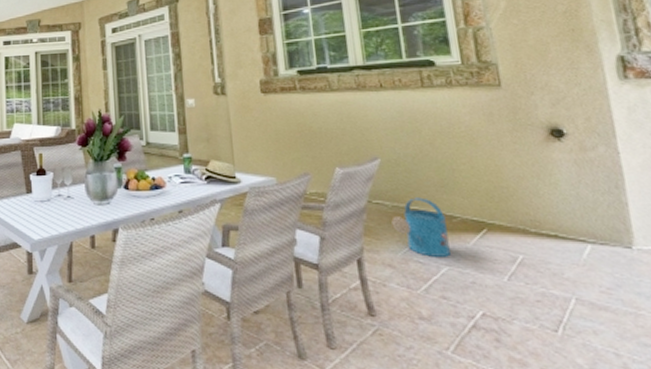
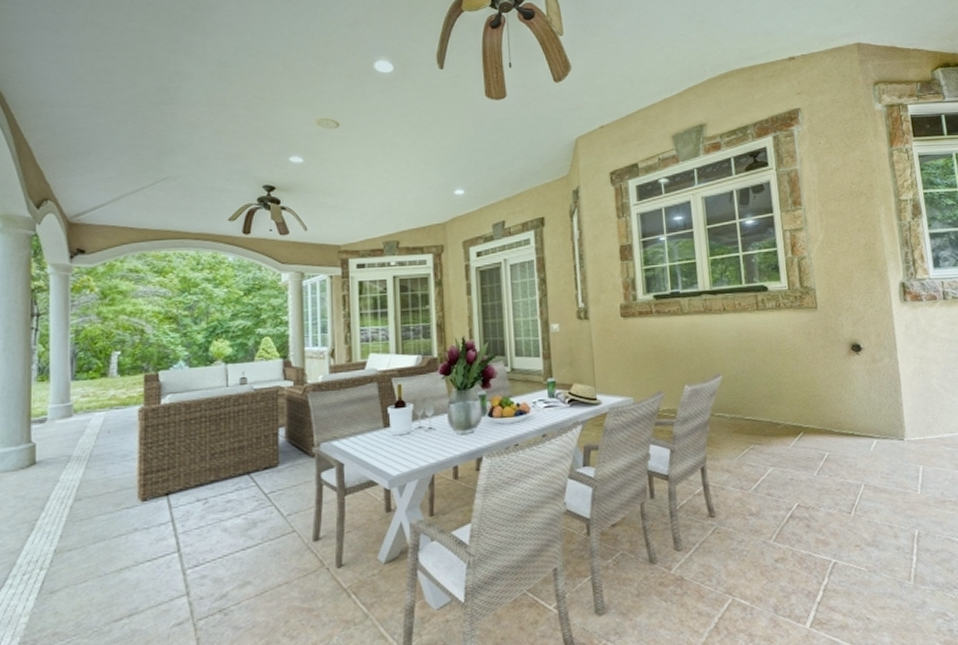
watering can: present [391,197,451,257] -> none [730,408,775,460]

